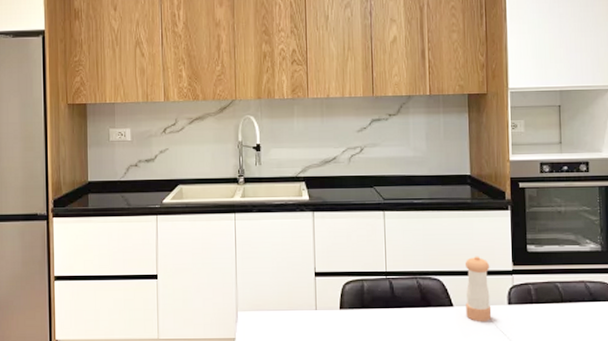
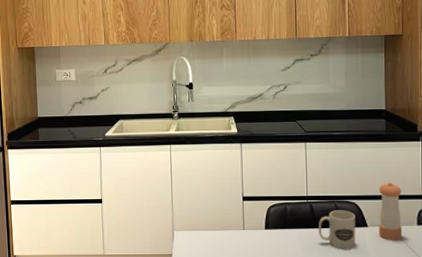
mug: none [399,287,441,331] -> present [319,210,356,248]

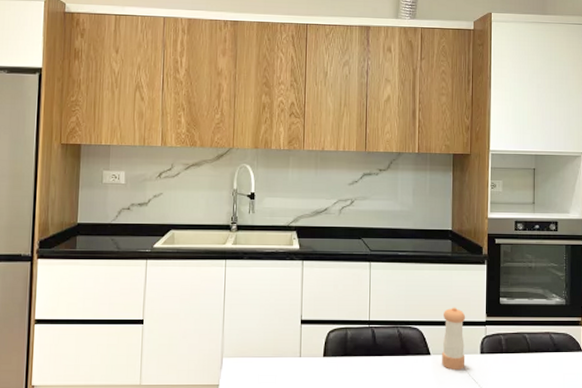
mug: present [319,210,356,248] -> none [380,336,418,378]

